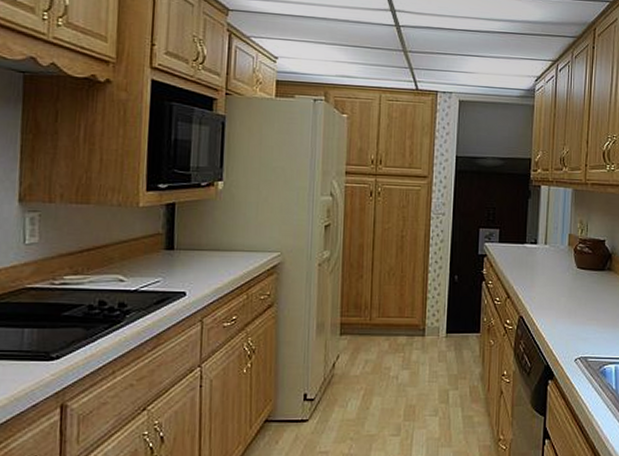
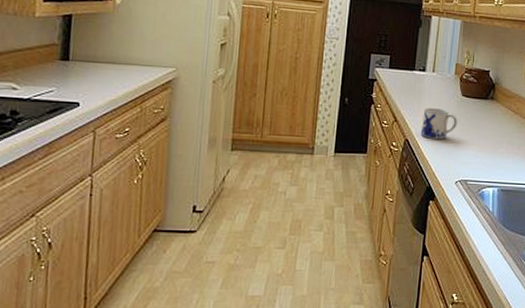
mug: none [535,281,574,315] -> present [420,107,458,139]

